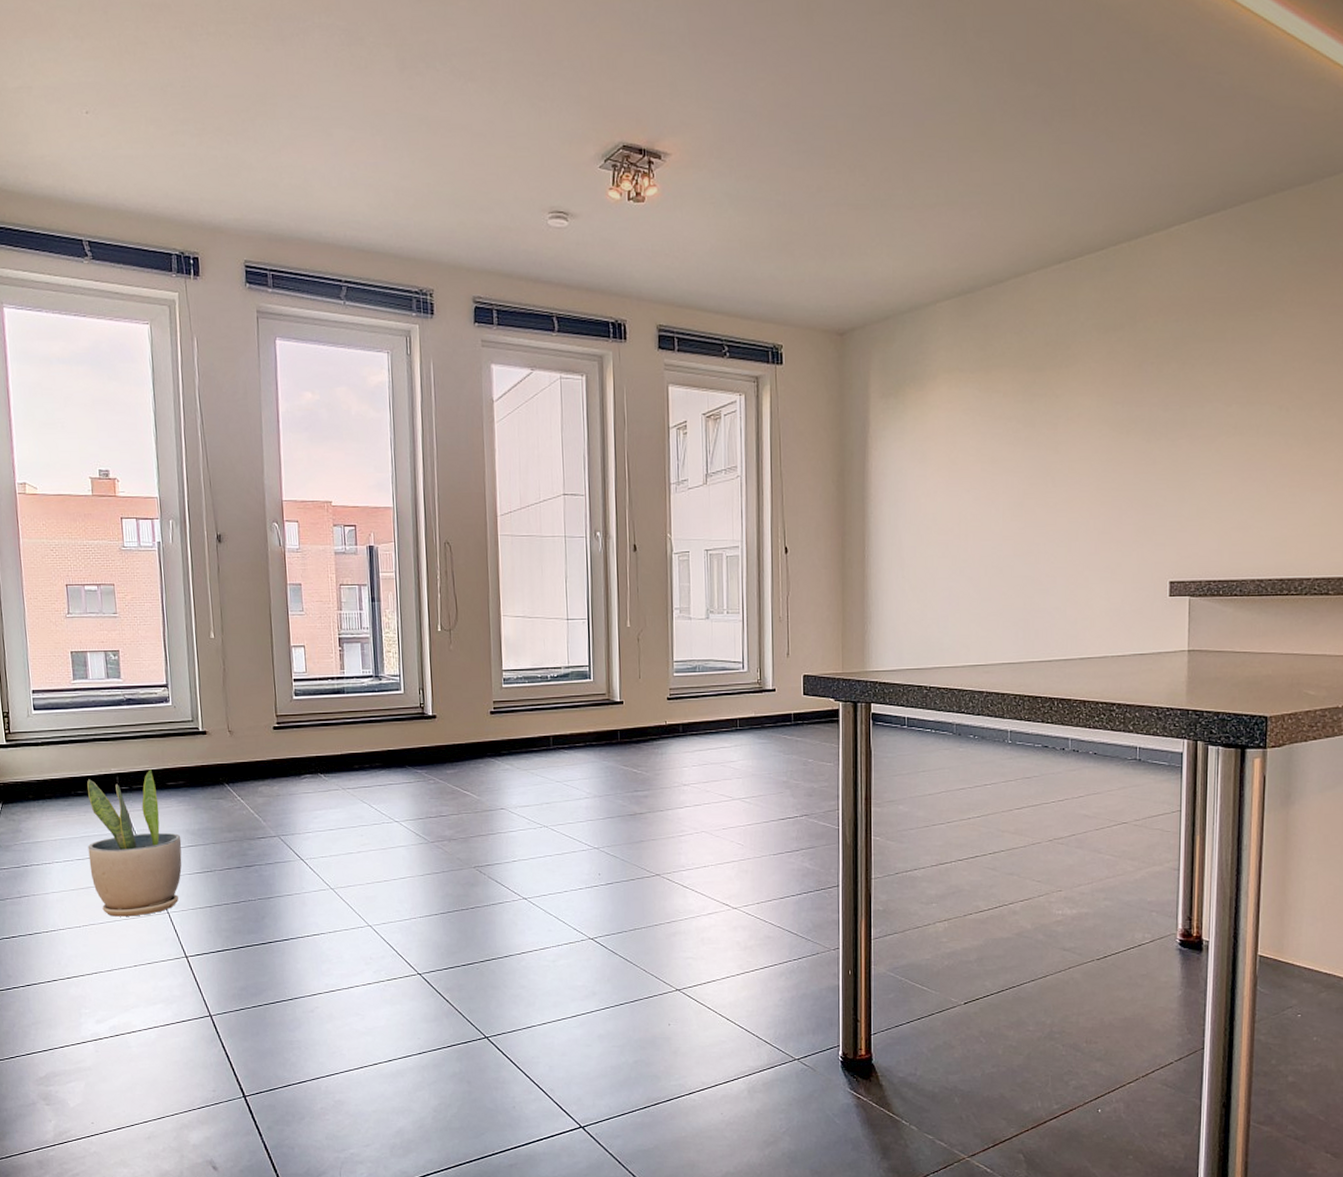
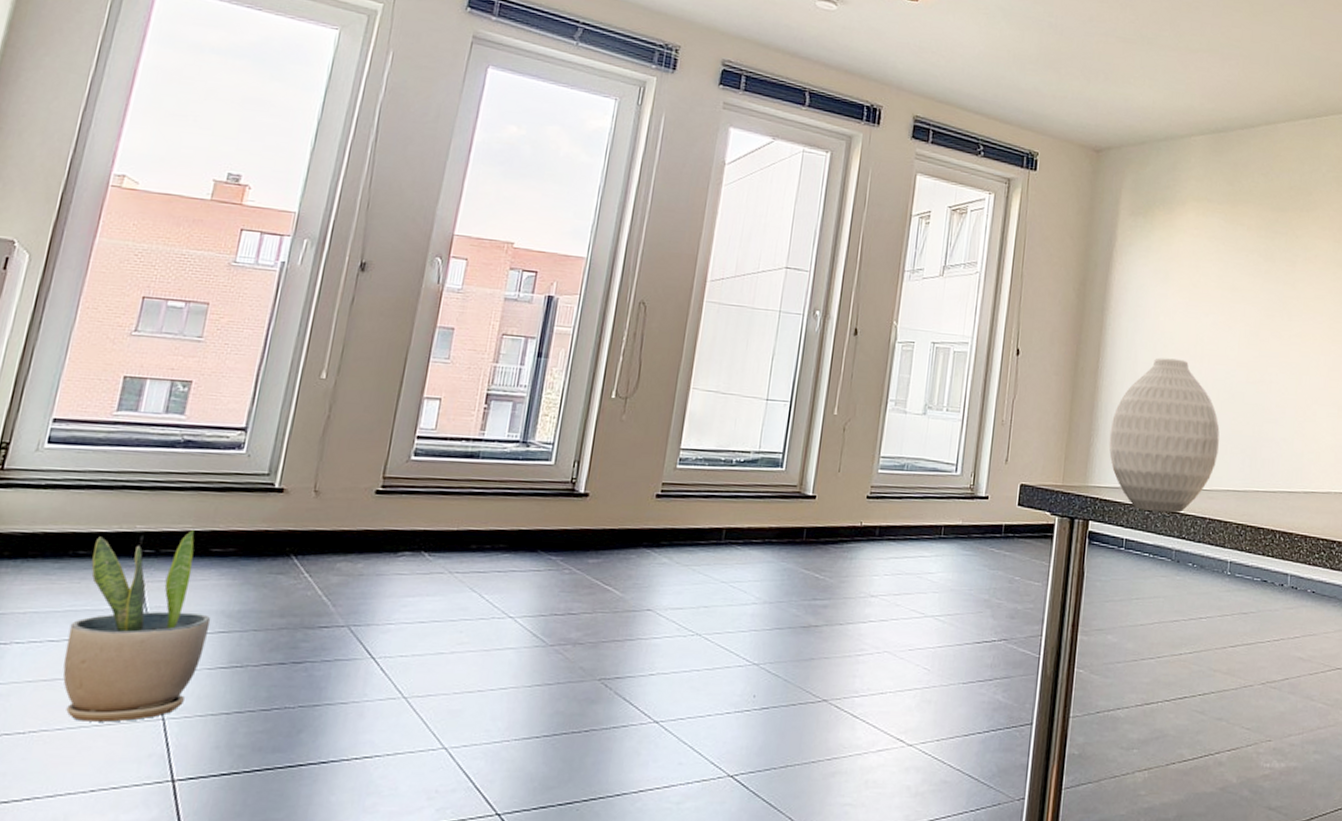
vase: none [882,539,991,690] -> present [1109,357,1220,513]

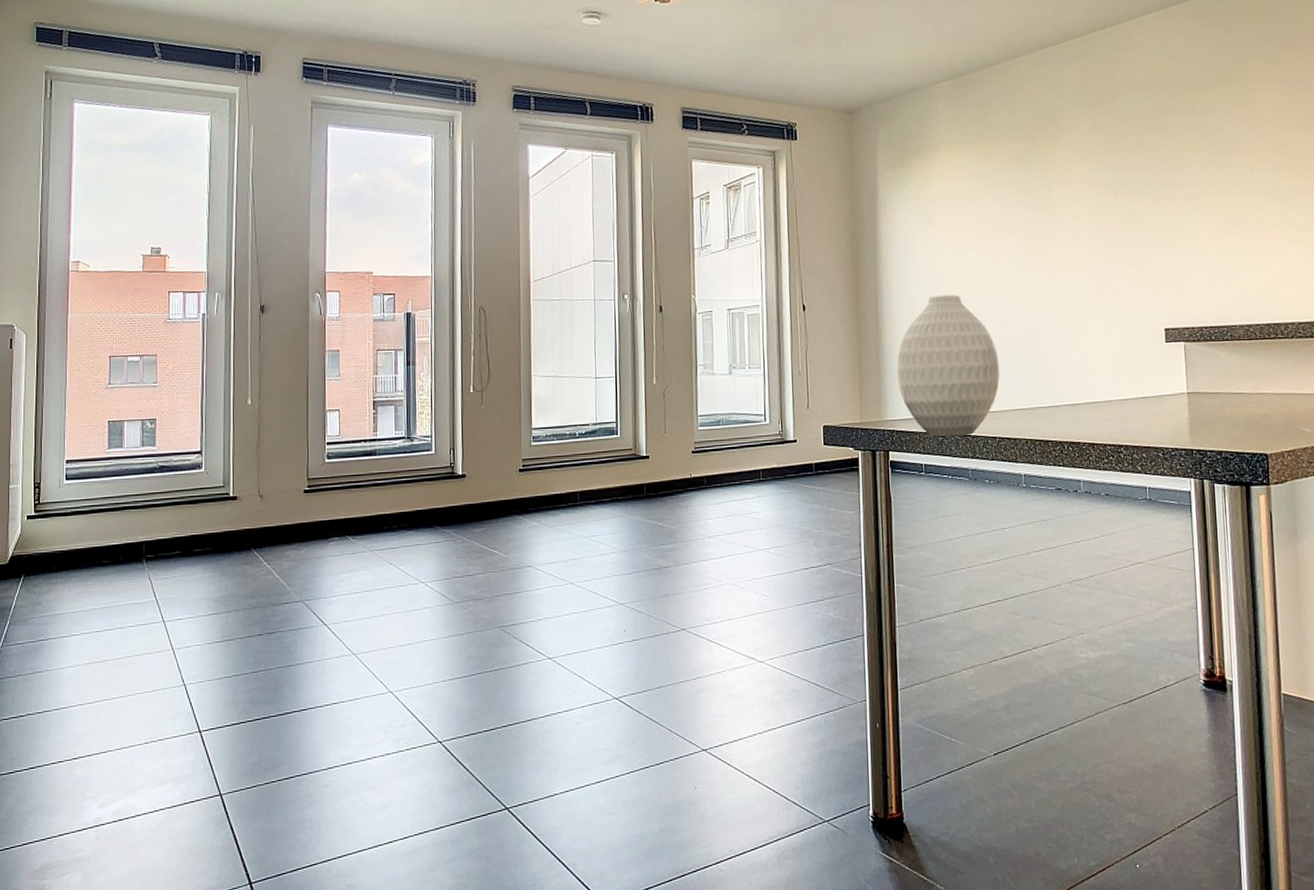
potted plant: present [62,529,211,722] -> none [107,535,204,691]

